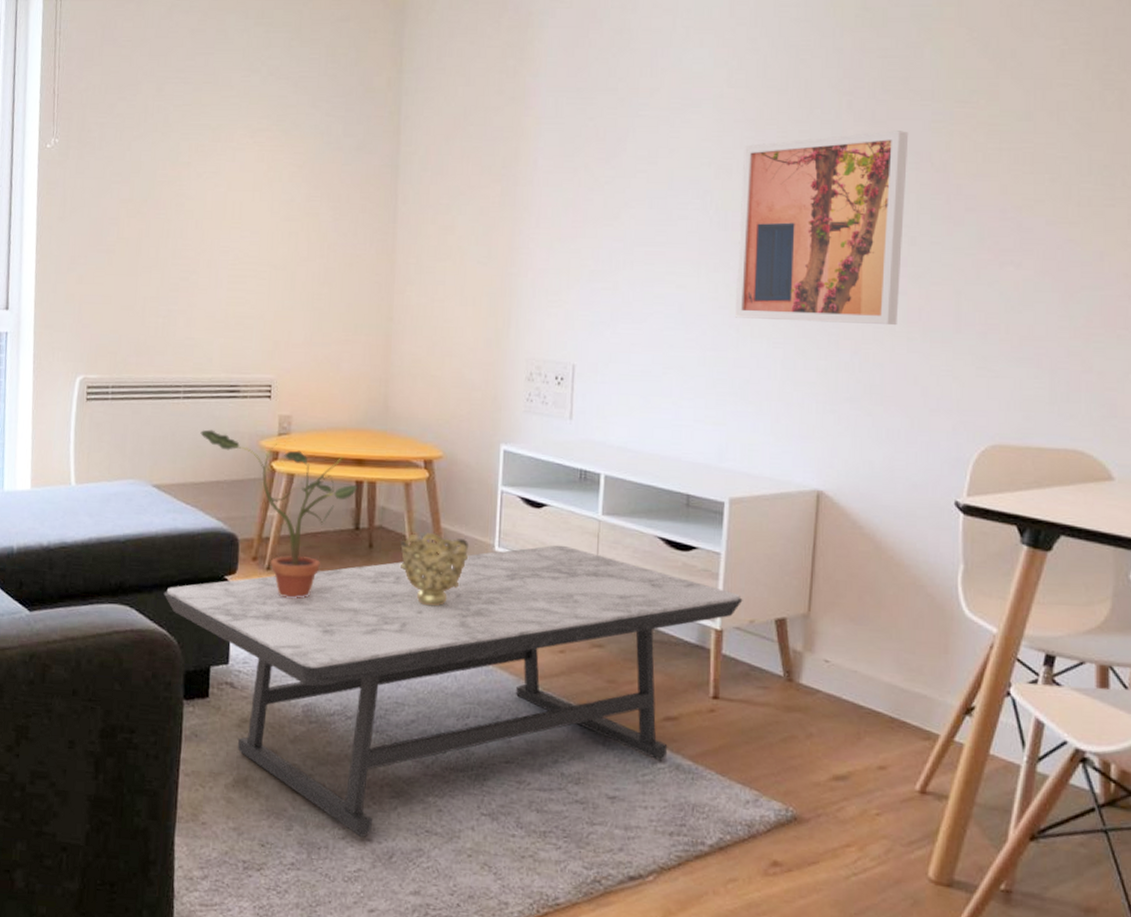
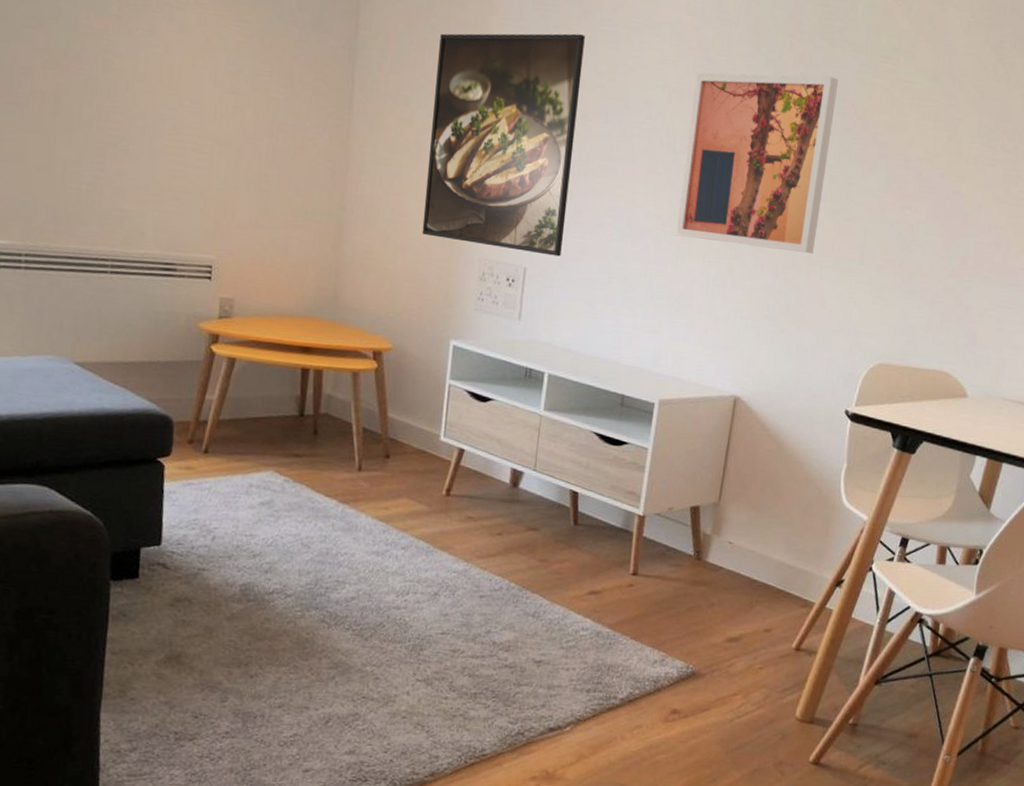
coffee table: present [164,545,743,837] -> none [88,436,664,705]
potted plant: present [200,429,358,599] -> none [130,307,303,482]
decorative bowl: present [400,533,469,607] -> none [346,421,416,492]
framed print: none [467,123,622,350] -> present [422,33,585,257]

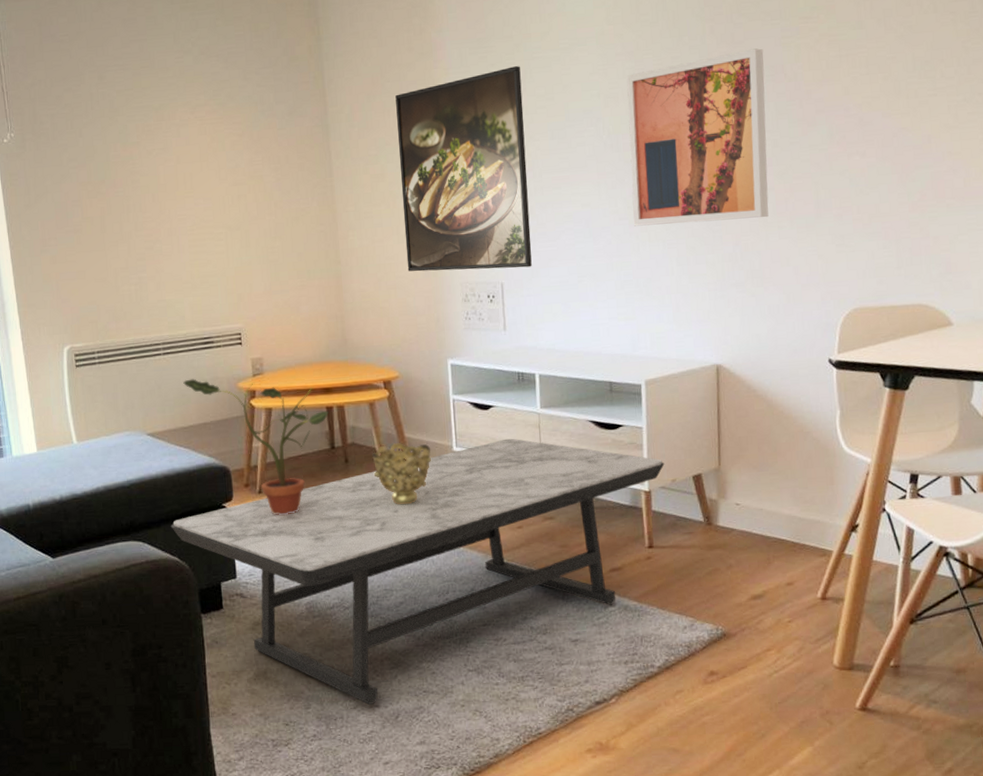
coffee table: none [88,436,664,705] -> present [171,438,665,705]
potted plant: none [130,307,303,482] -> present [183,378,329,515]
decorative bowl: none [346,421,416,492] -> present [372,443,431,505]

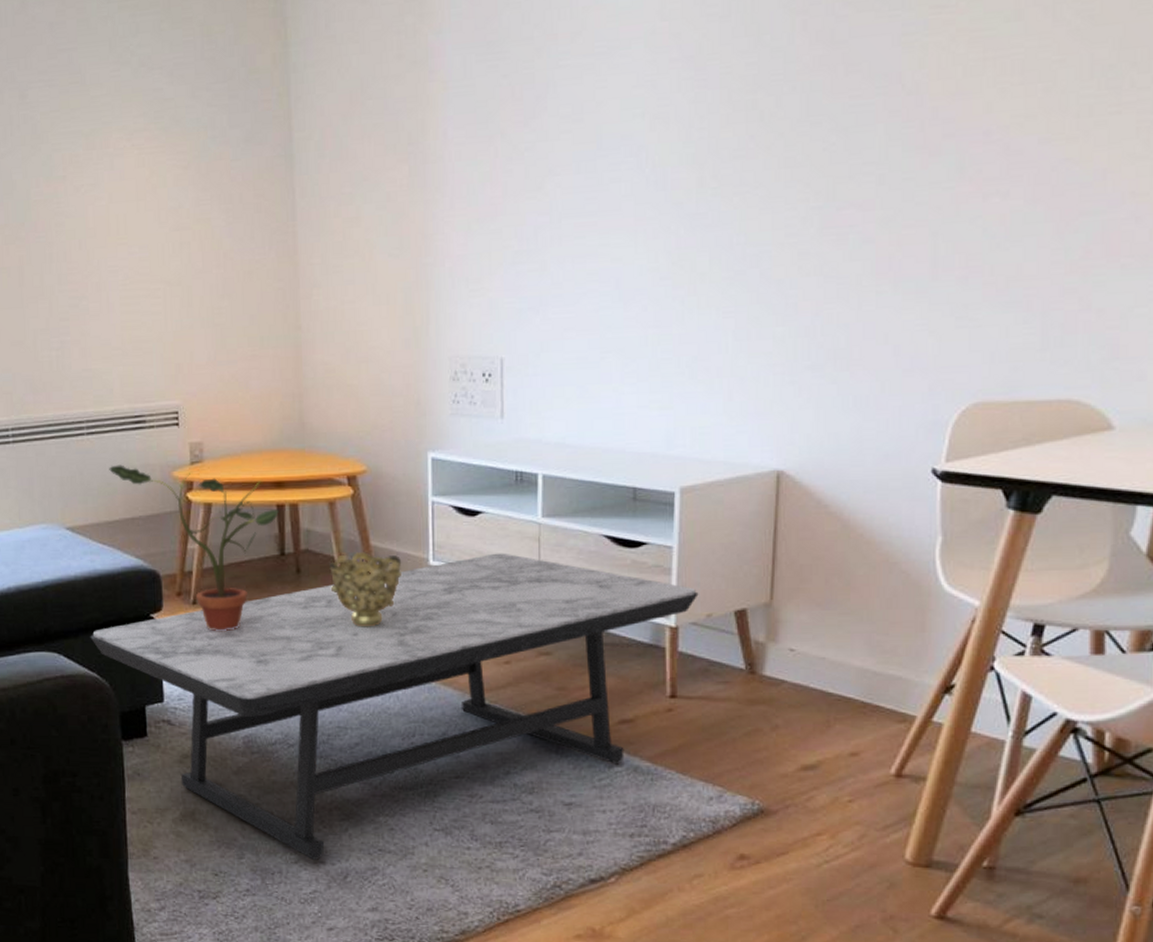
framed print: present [395,66,532,272] -> none [378,77,543,342]
wall art: present [626,48,769,226] -> none [678,50,875,289]

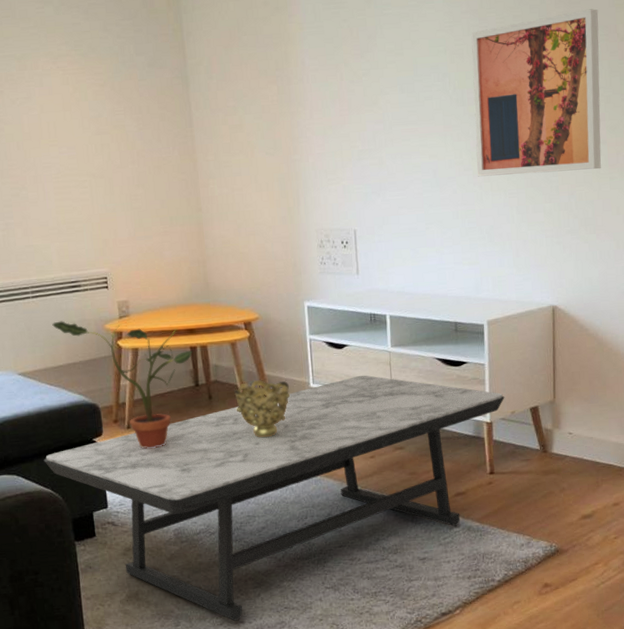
wall art: none [678,50,875,289] -> present [471,9,601,177]

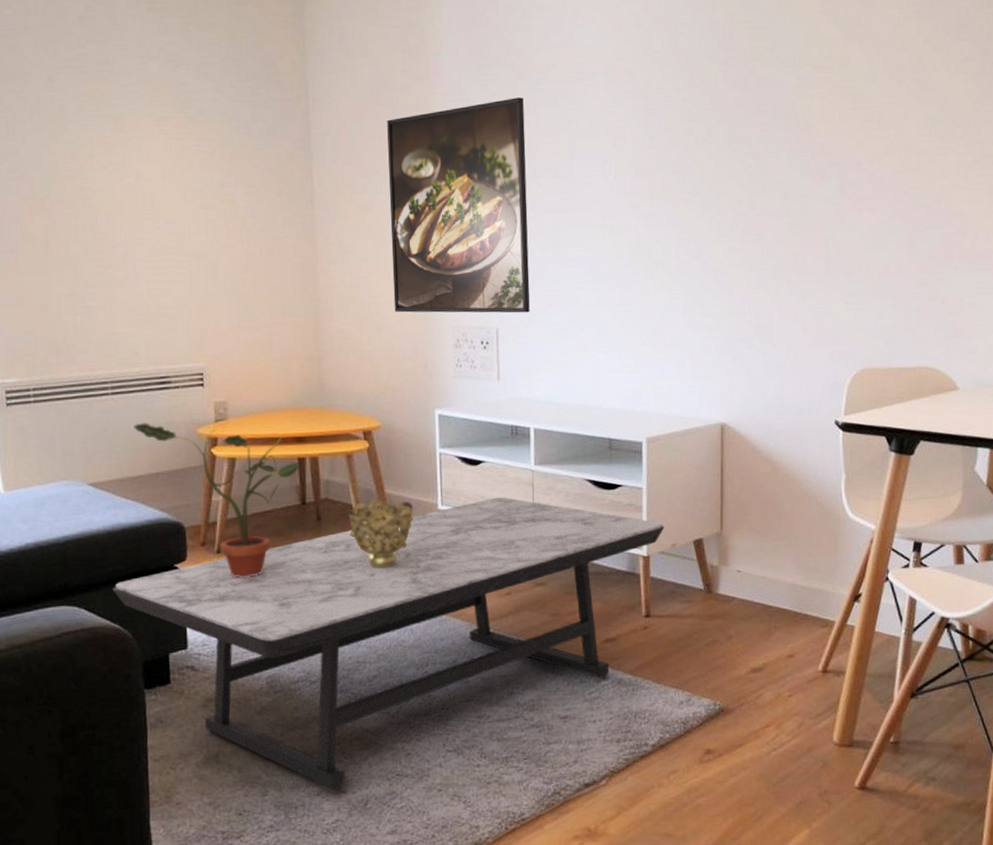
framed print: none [252,22,383,219] -> present [387,97,530,313]
wall art: present [471,9,601,177] -> none [635,95,778,274]

